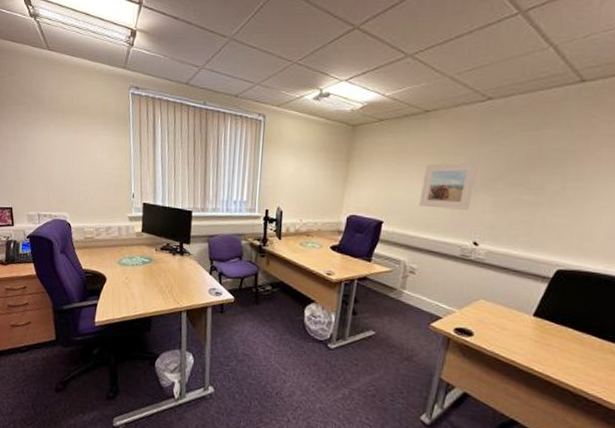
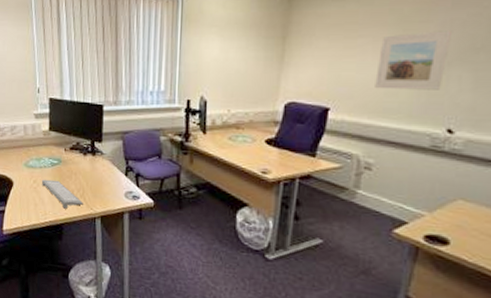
computer keyboard: none [132,276,171,303] -> present [41,179,83,209]

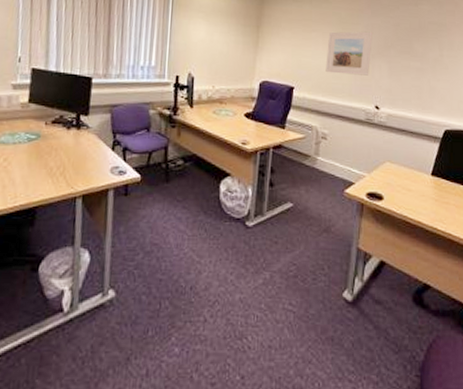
computer keyboard: present [41,179,83,209] -> none [13,156,63,189]

